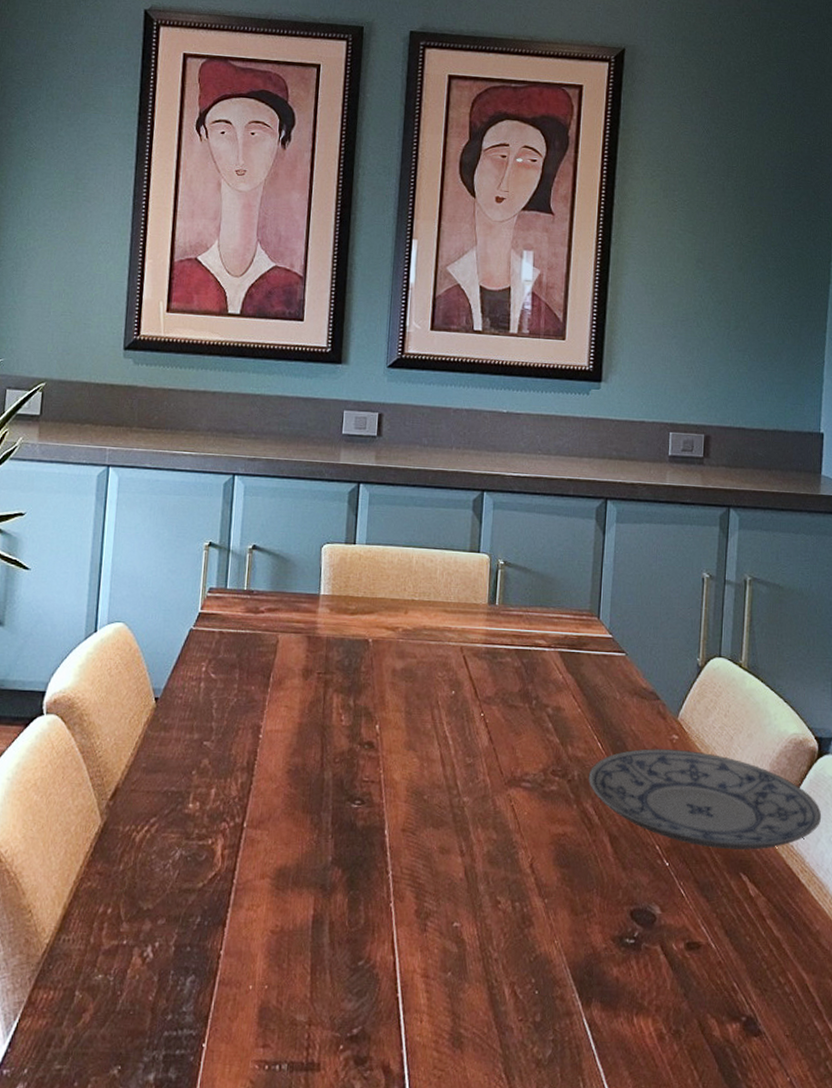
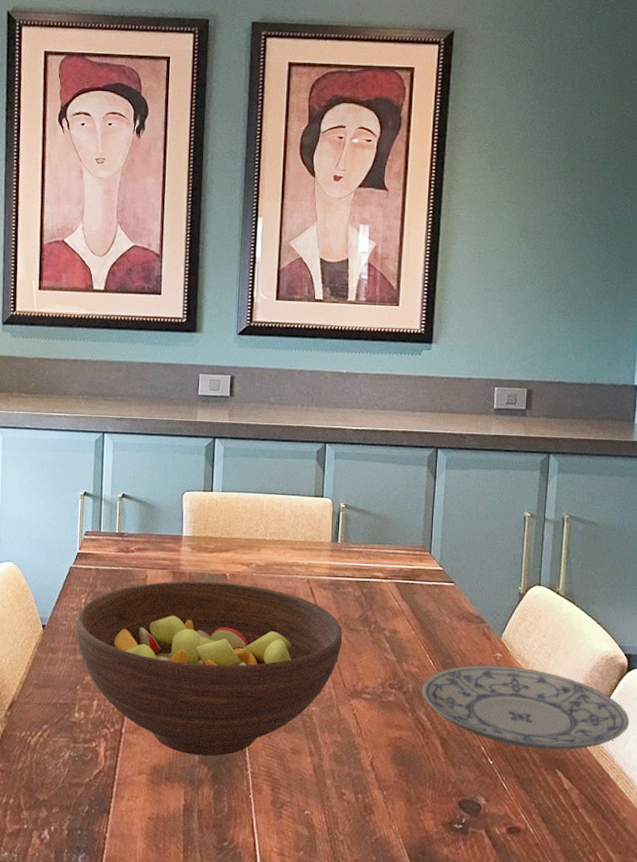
fruit bowl: none [194,647,500,856] -> present [76,581,343,756]

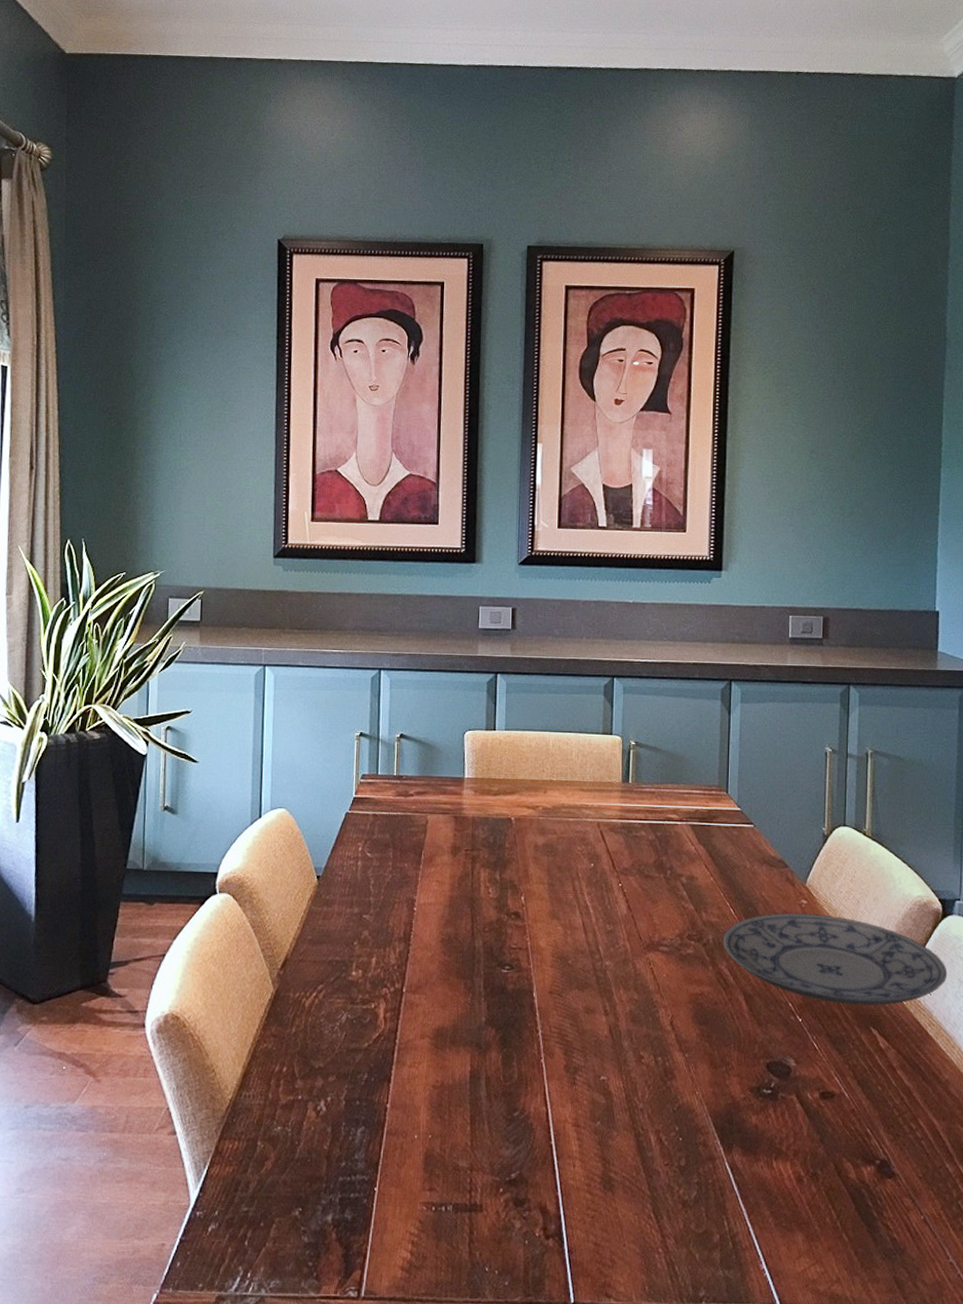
fruit bowl: present [76,581,343,756] -> none [353,826,637,1017]

